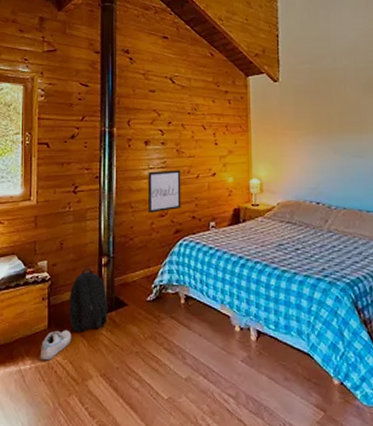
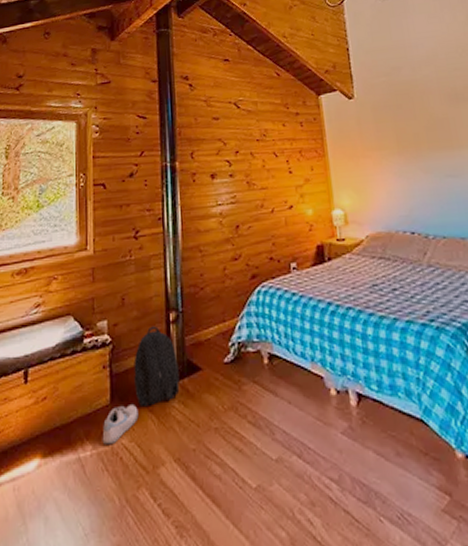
wall art: present [148,170,182,213] -> none [217,204,257,256]

